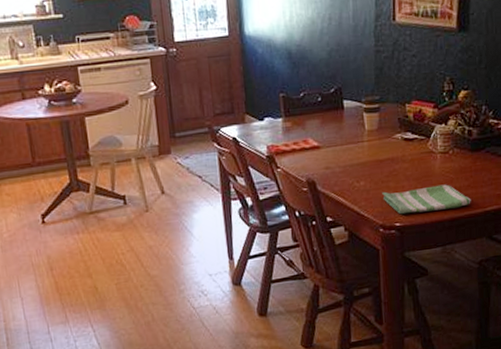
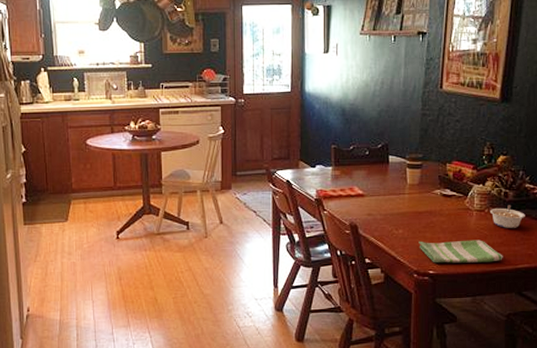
legume: none [454,144,491,169] -> present [489,205,525,228]

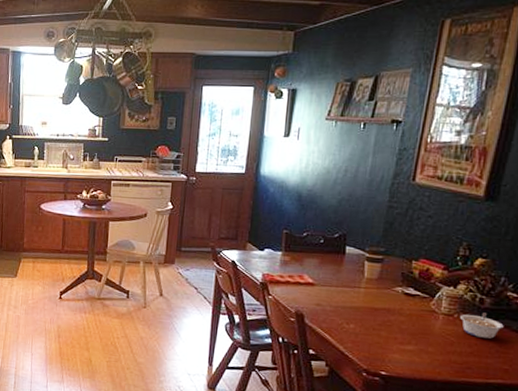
dish towel: present [419,240,503,263] -> none [371,338,472,372]

